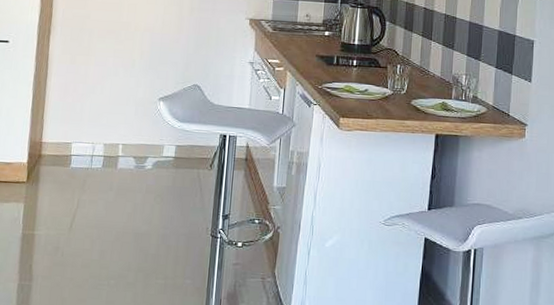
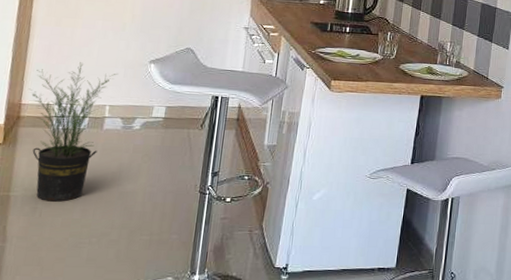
potted plant: none [48,100,129,242] -> present [28,62,118,202]

